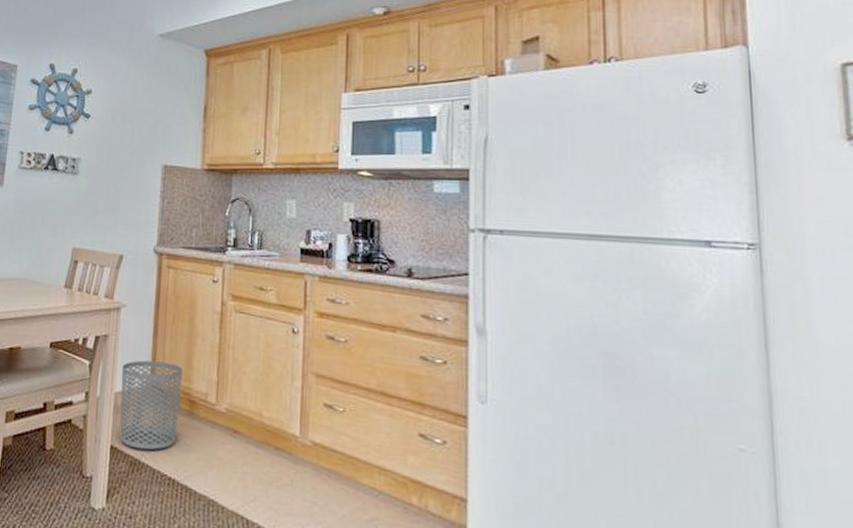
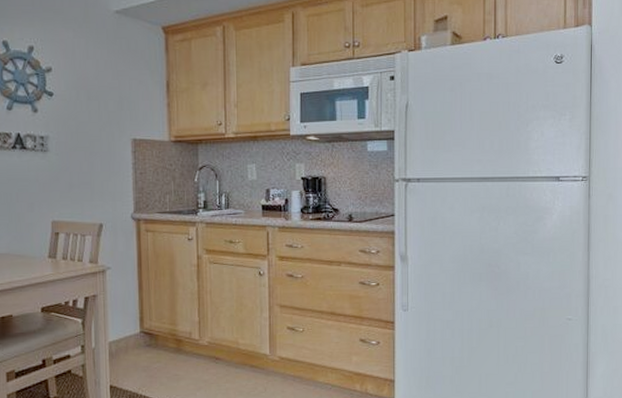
waste bin: present [119,360,183,451] -> none [113,311,168,385]

